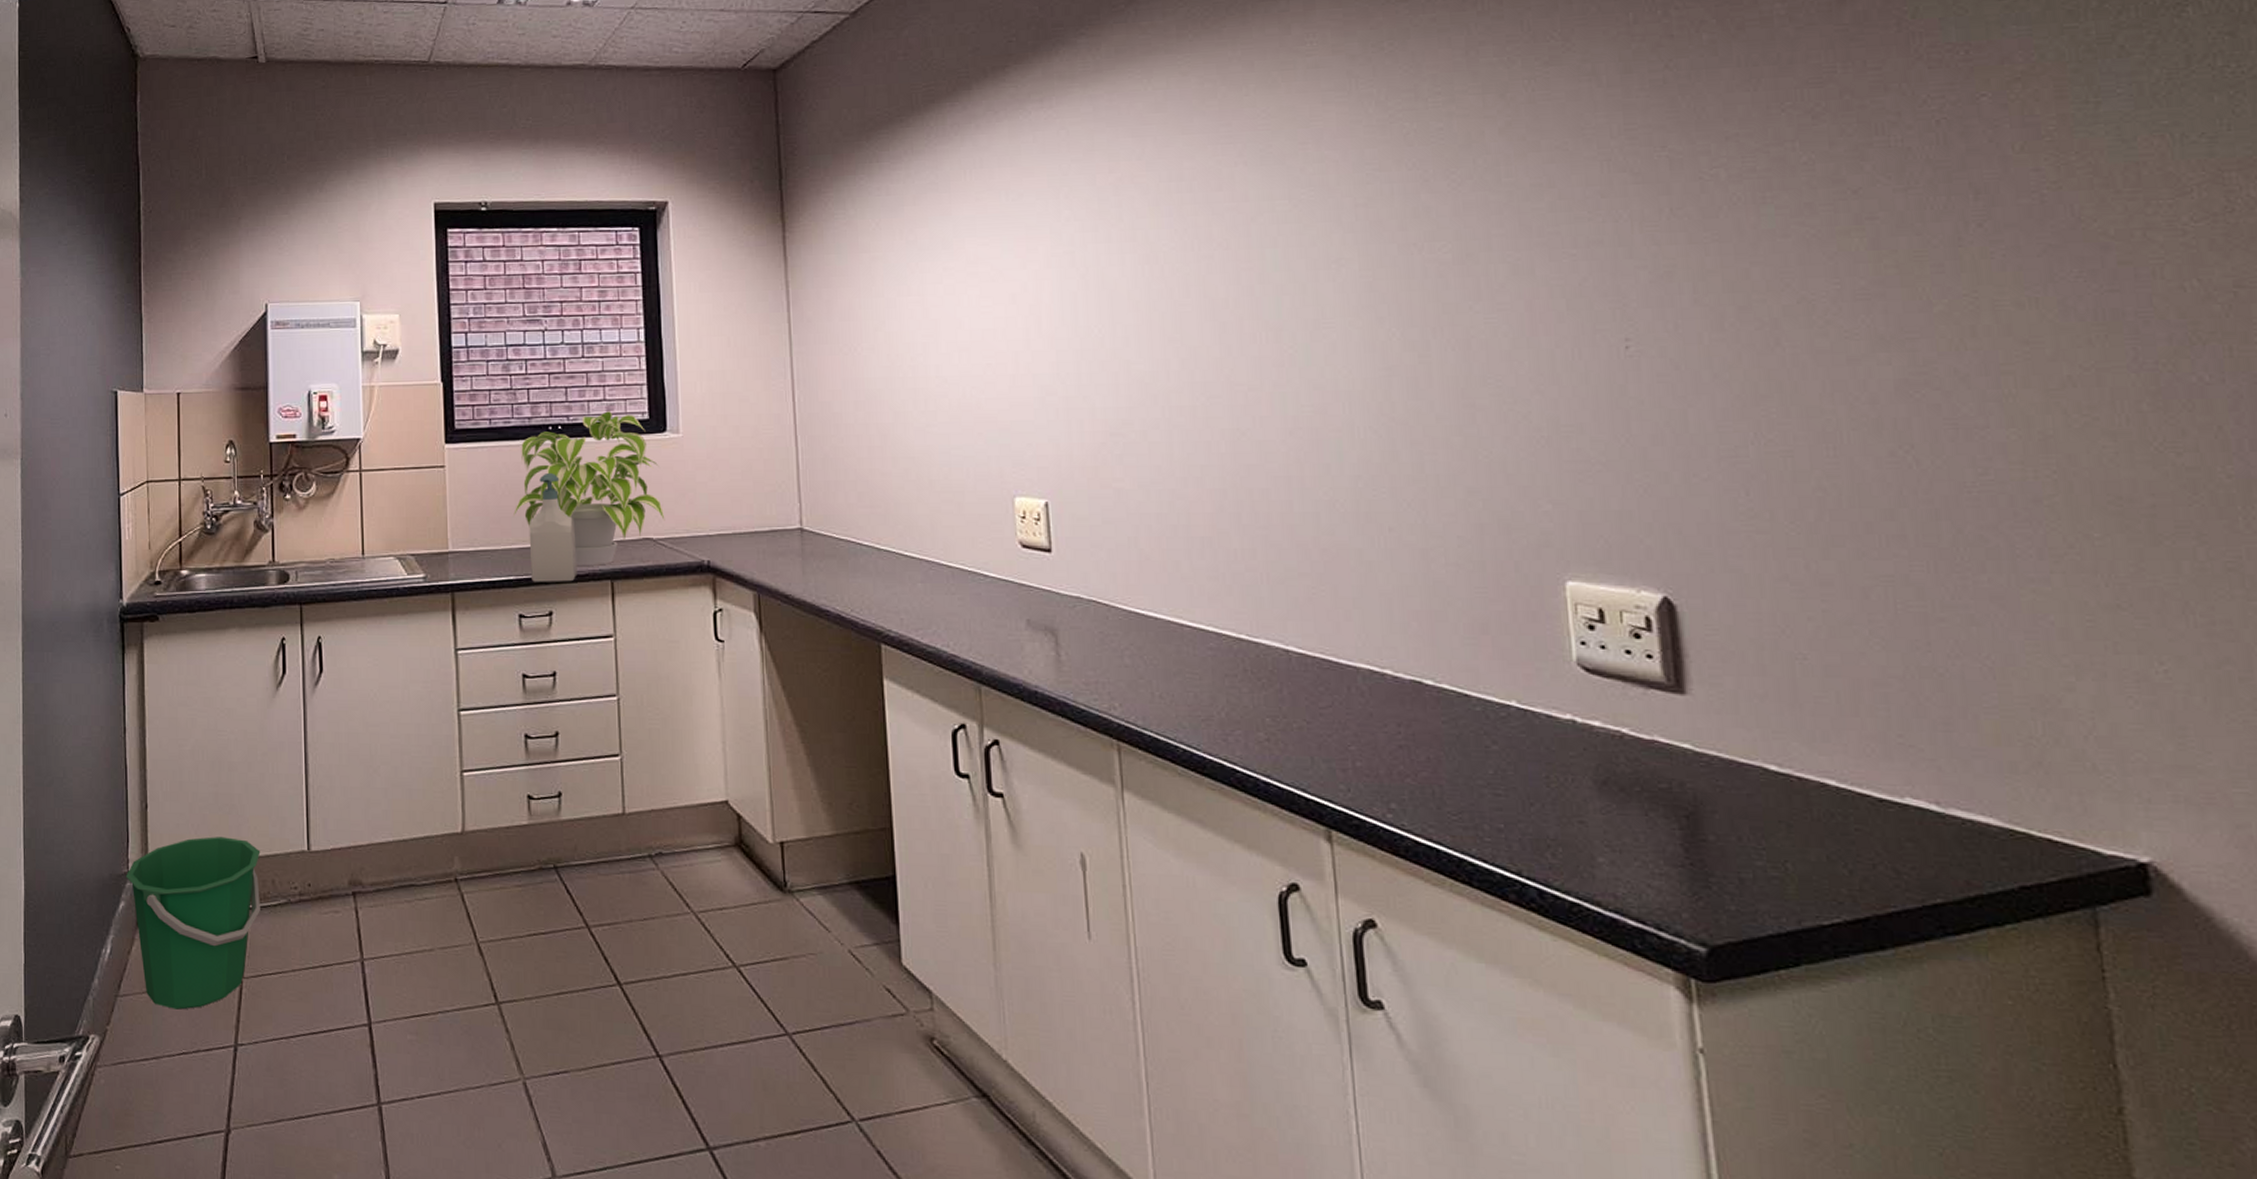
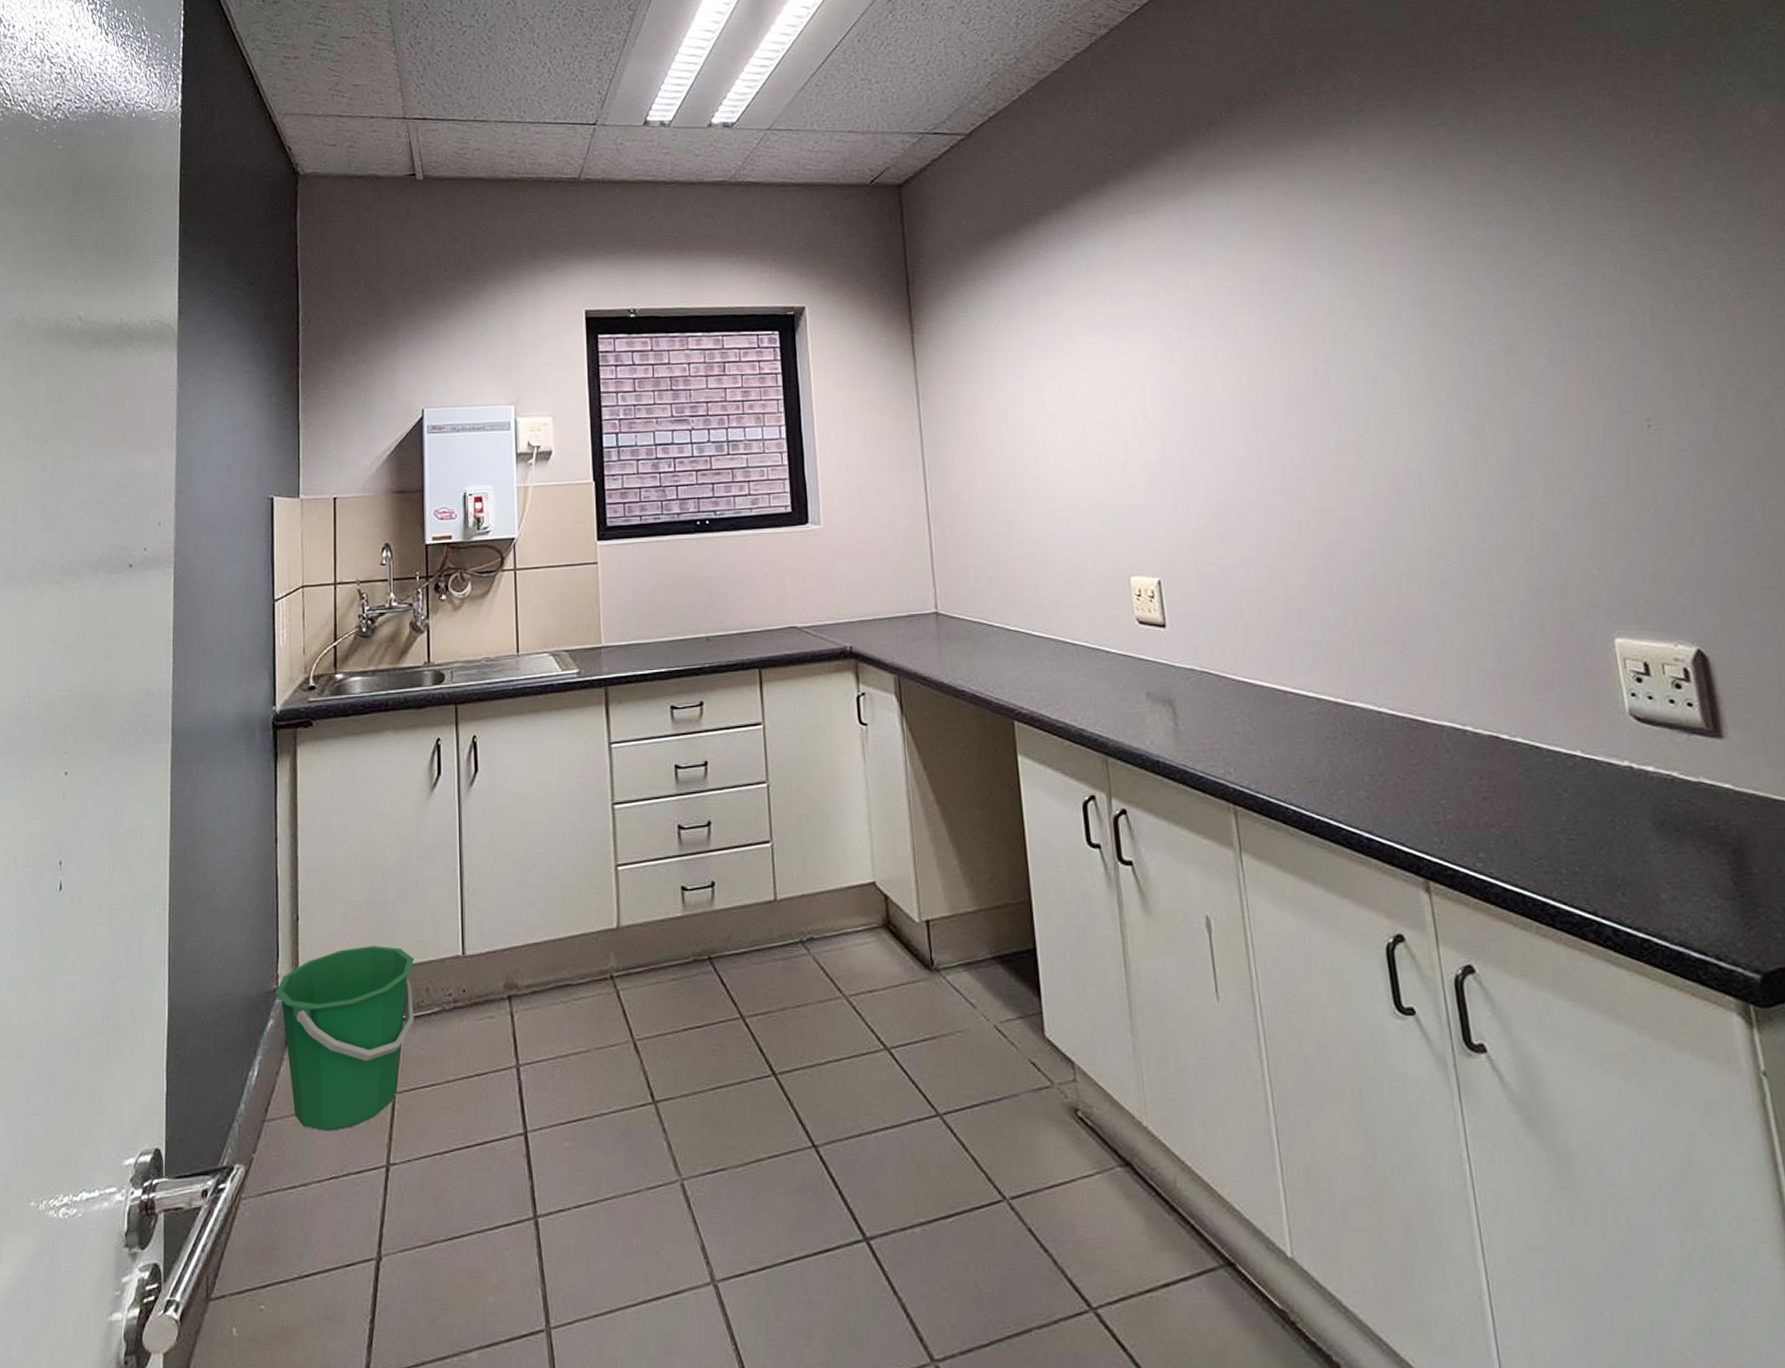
plant: present [513,411,665,566] -> none [664,505,809,656]
soap bottle: present [529,472,577,582] -> none [679,566,727,673]

